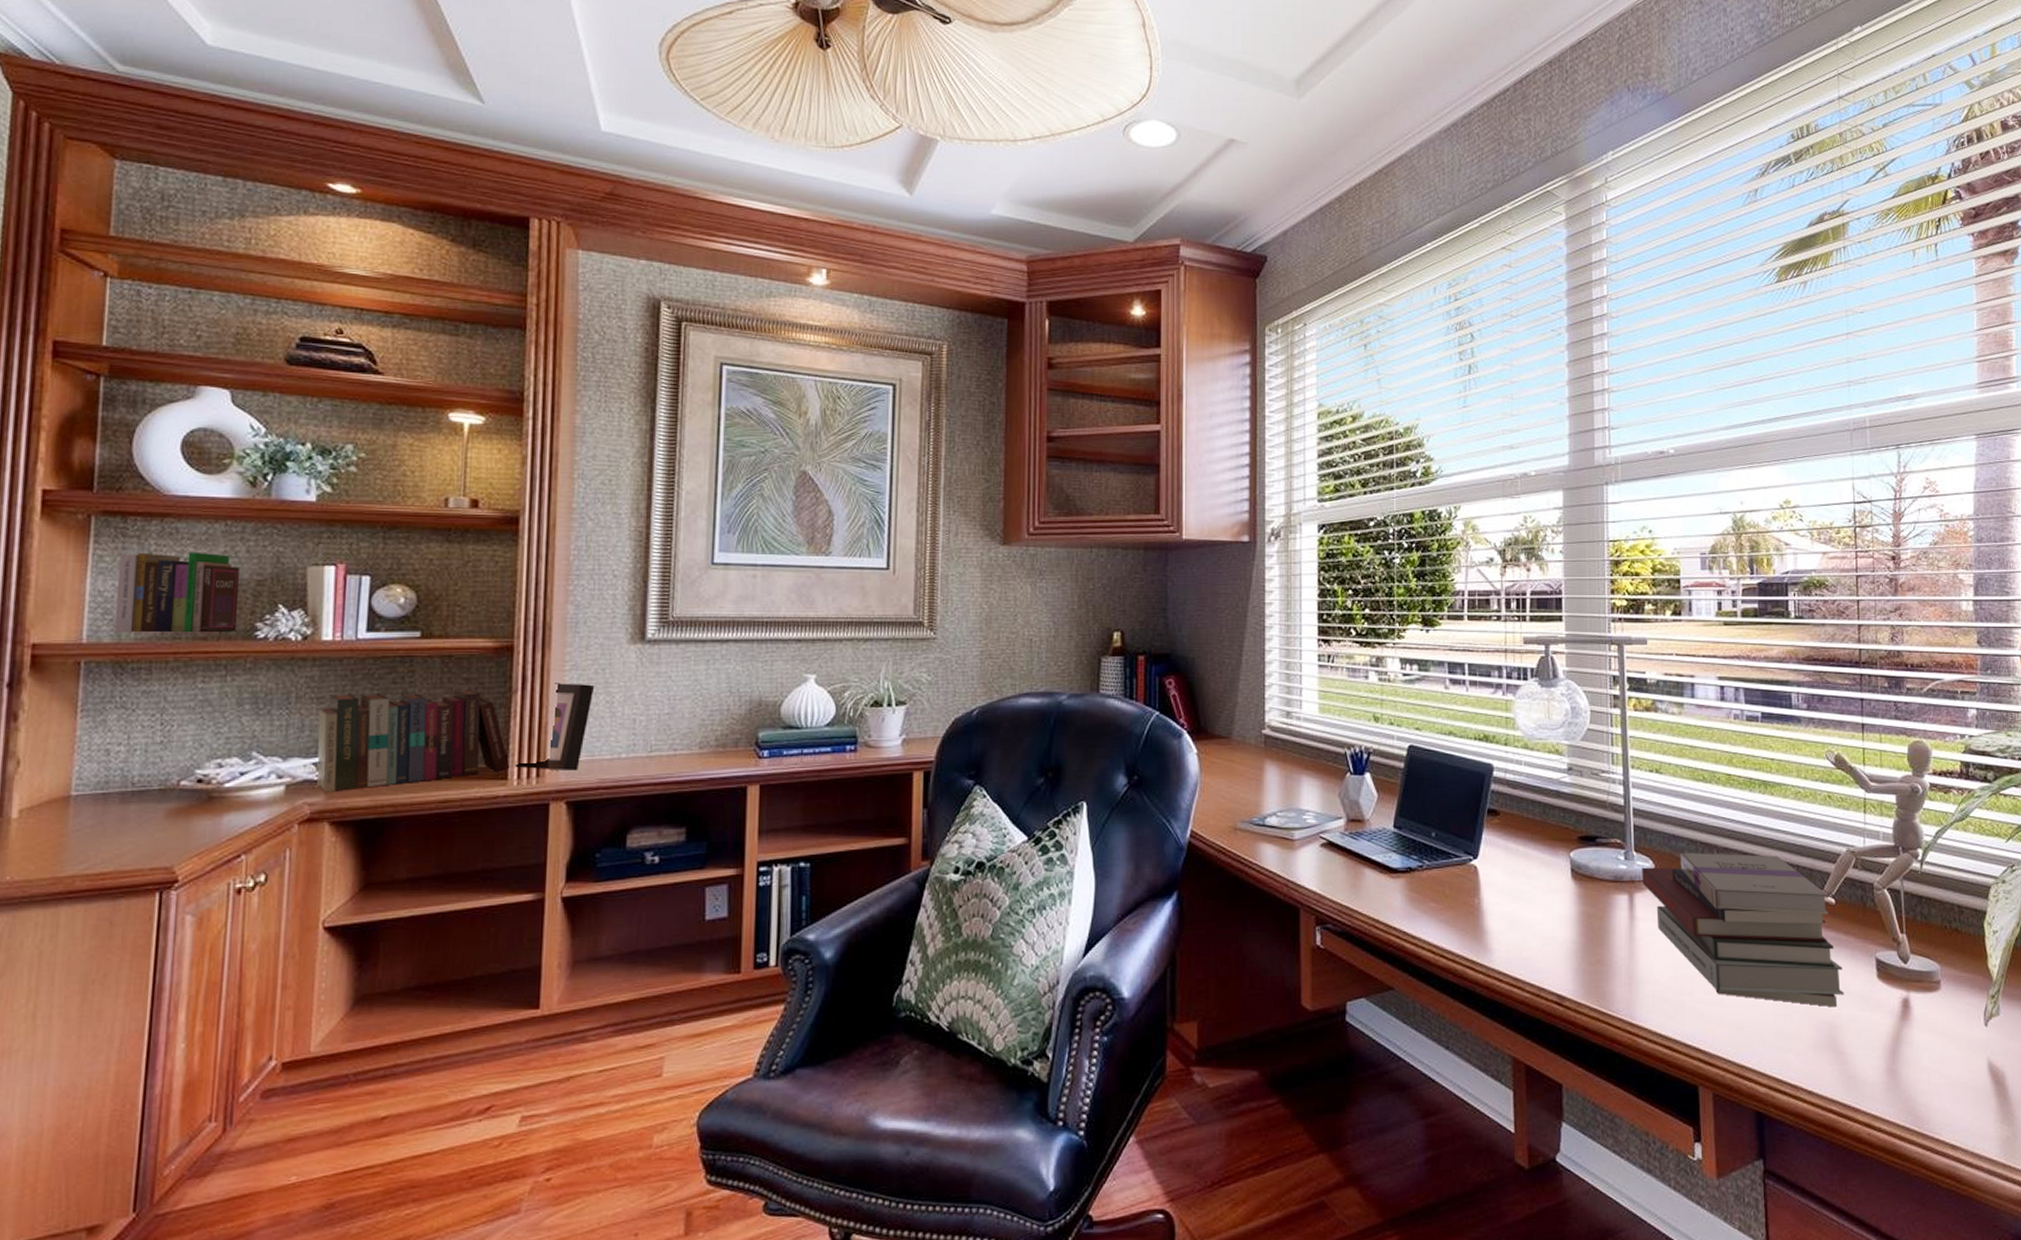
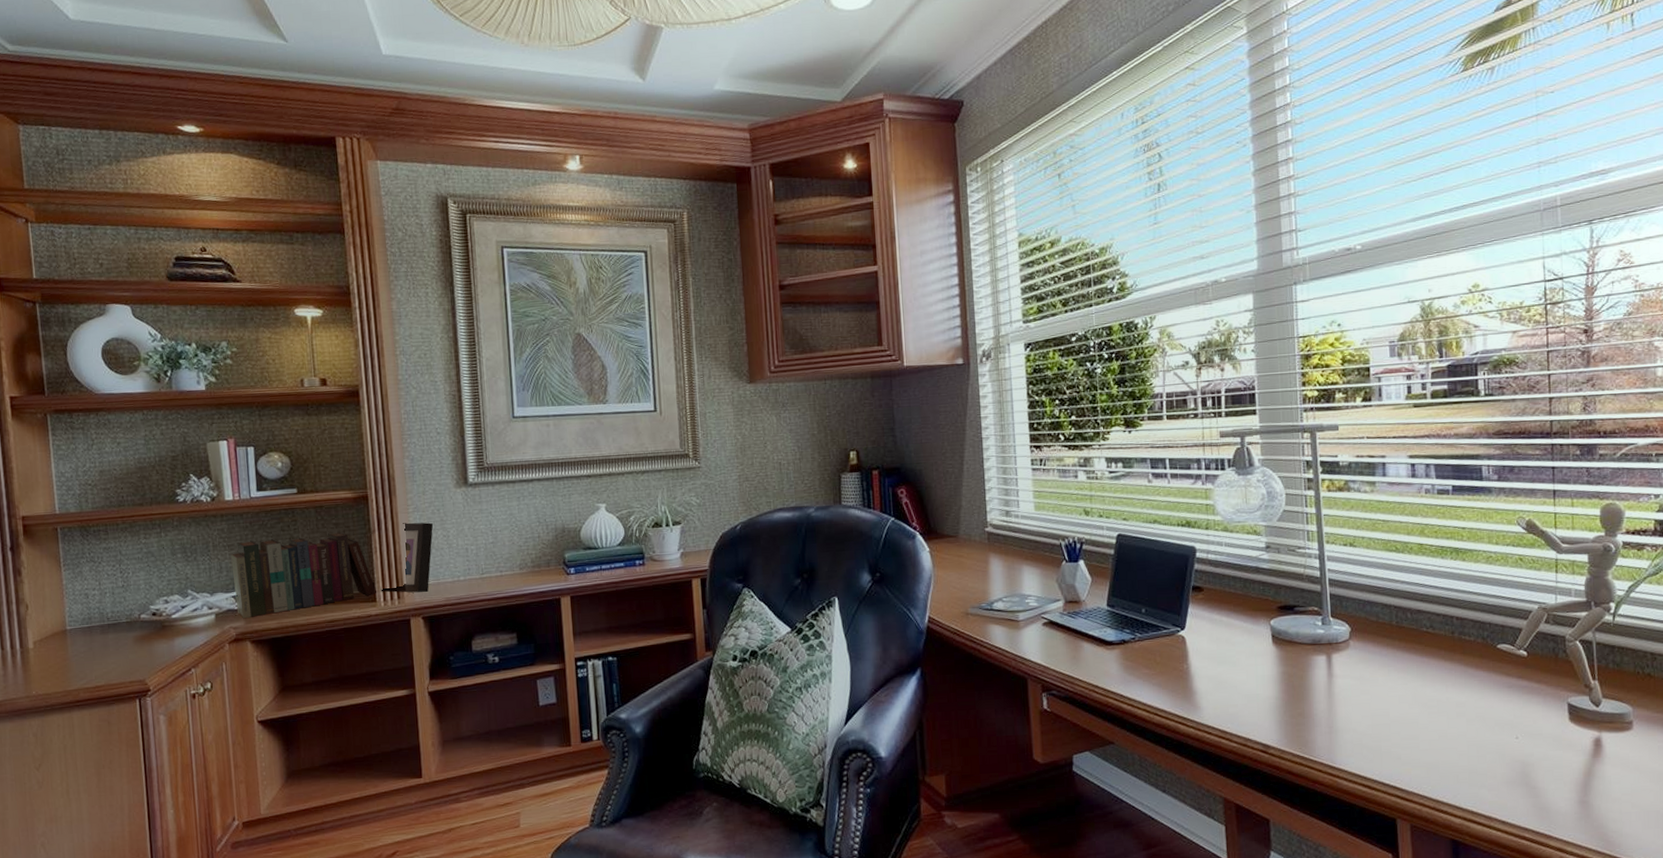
books: present [114,552,239,633] -> none [71,437,163,504]
books: present [1642,852,1845,1008] -> none [1339,615,1537,748]

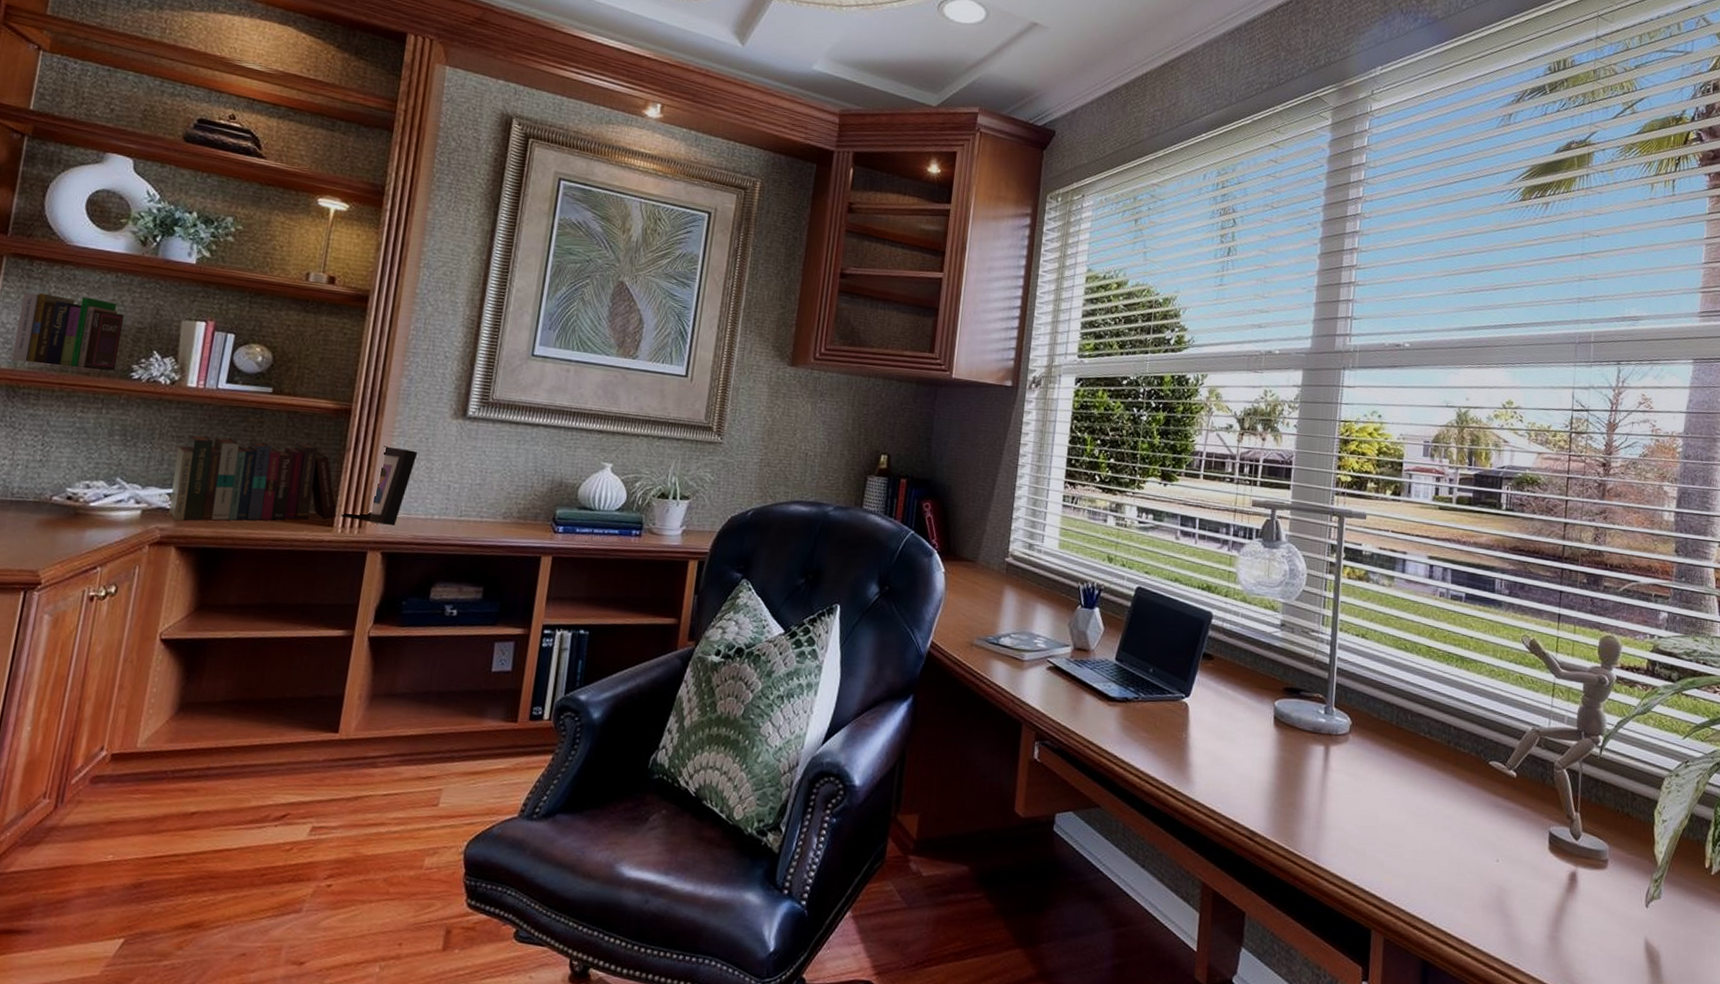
books: none [71,437,163,504] -> present [11,292,124,371]

